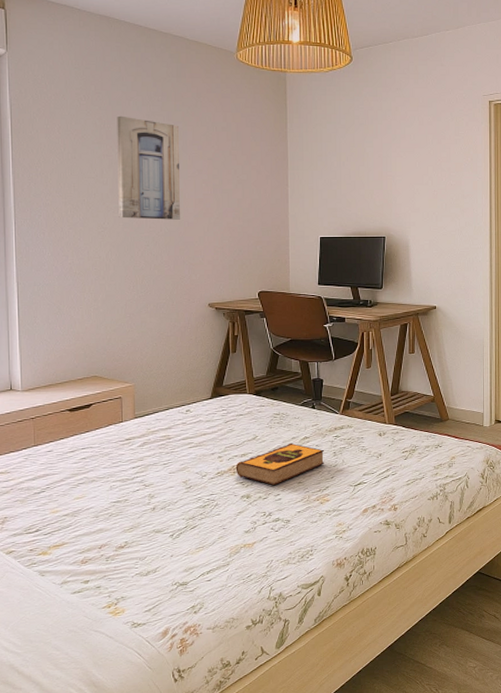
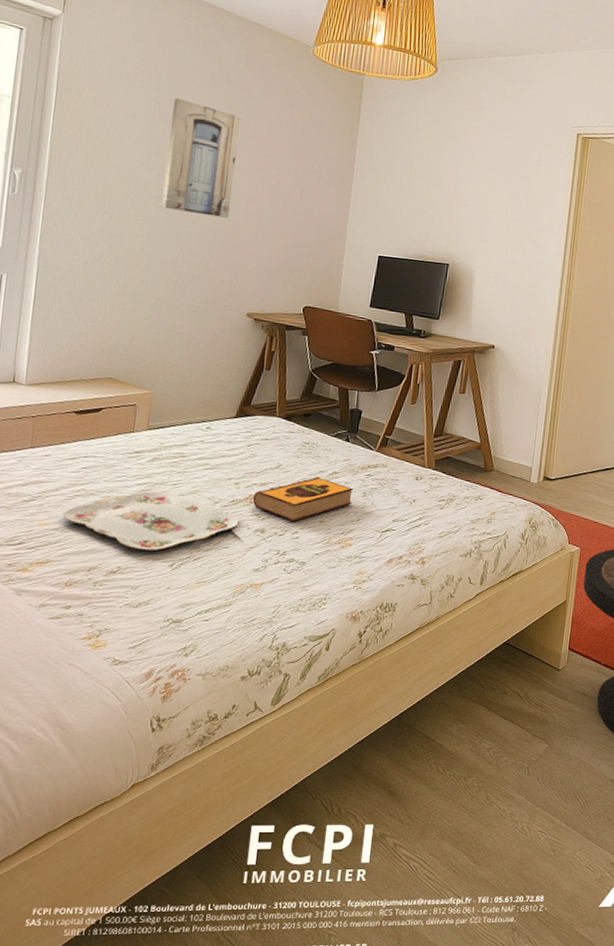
serving tray: none [70,471,226,525] -> present [62,491,239,551]

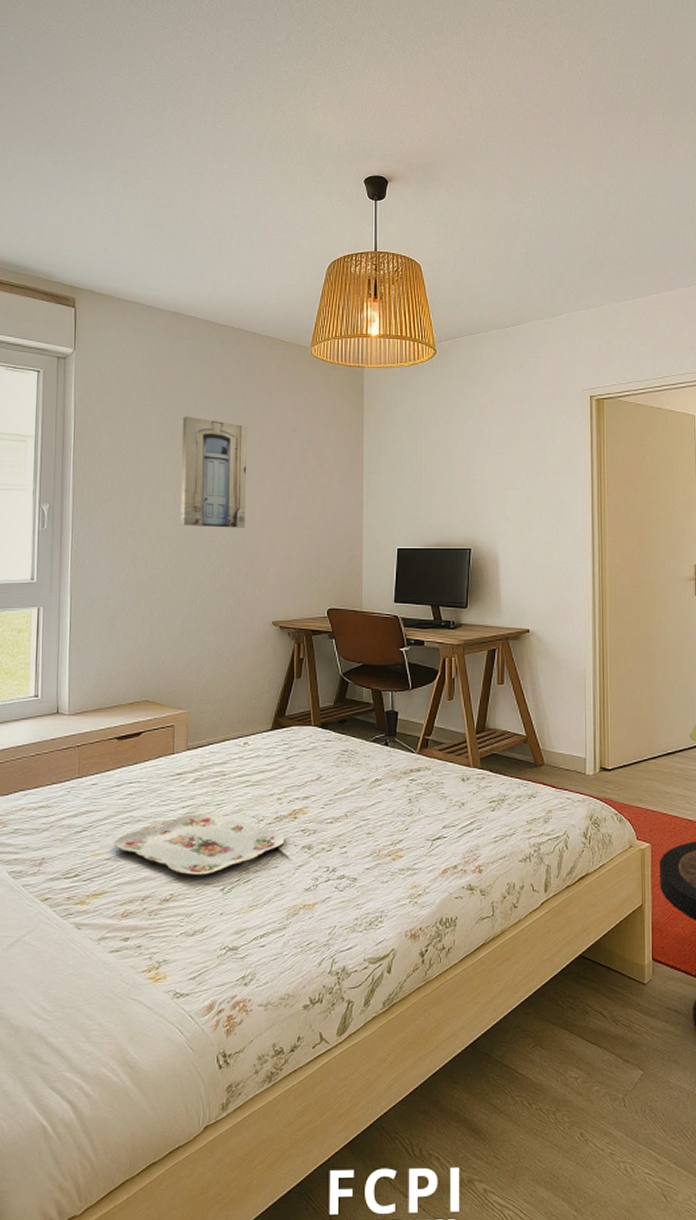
hardback book: present [252,476,354,521] -> none [296,785,399,835]

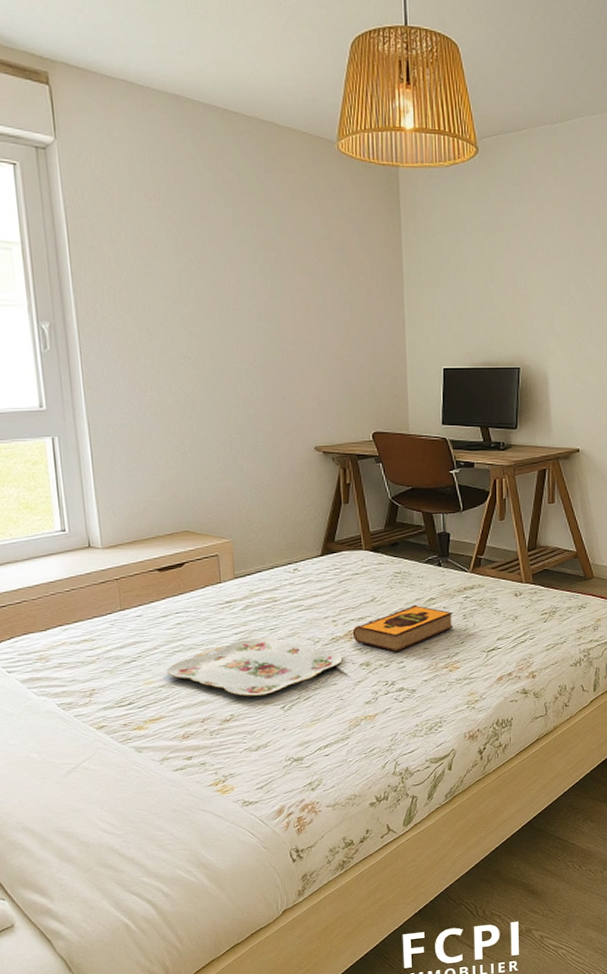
wall art: present [180,416,247,528] -> none [195,220,277,348]
hardback book: none [296,785,399,835] -> present [352,604,454,652]

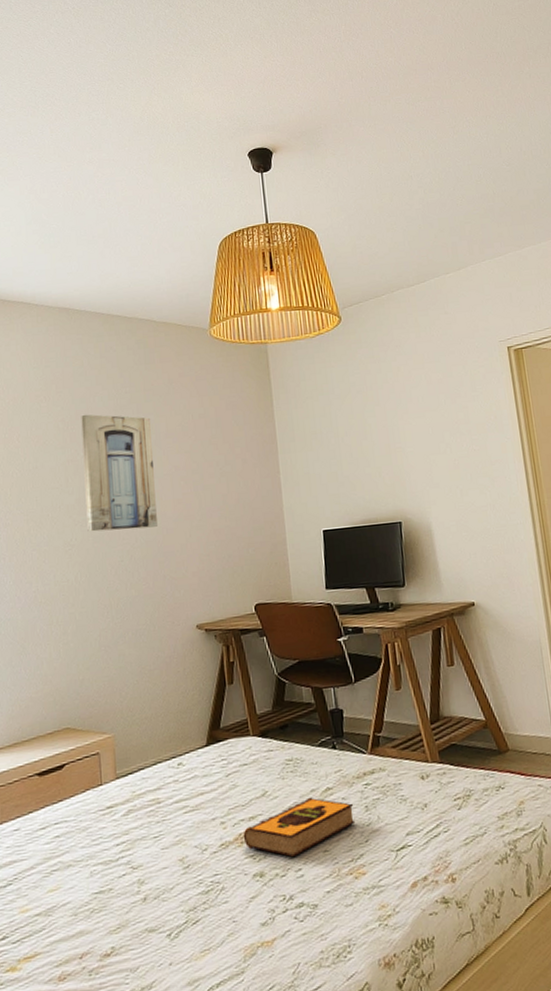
serving tray: present [166,637,343,696] -> none [42,847,234,923]
wall art: none [195,220,277,348] -> present [81,414,157,532]

